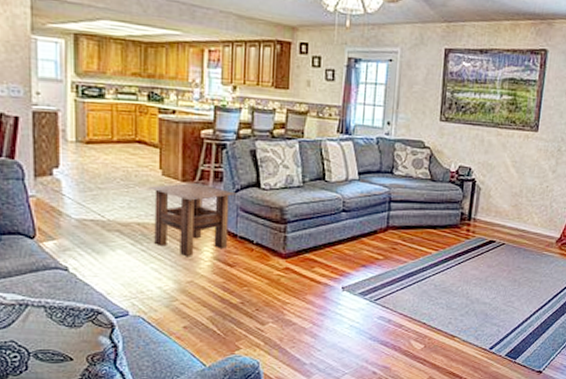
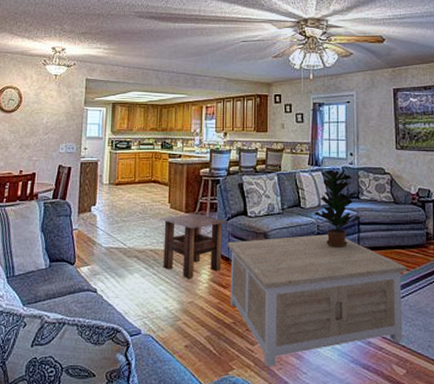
coffee table: none [235,211,436,346] -> present [227,234,407,368]
potted plant: none [339,139,393,226] -> present [313,169,361,247]

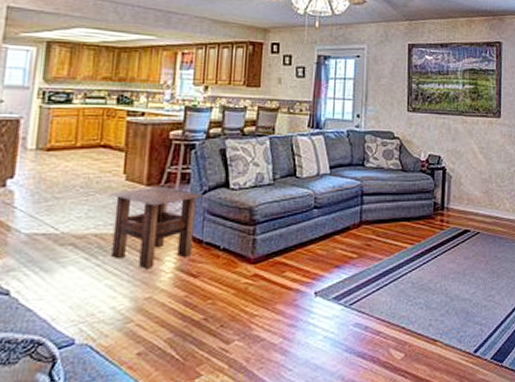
coffee table: present [227,234,407,368] -> none [201,208,411,369]
potted plant: present [313,169,361,247] -> none [310,133,365,222]

